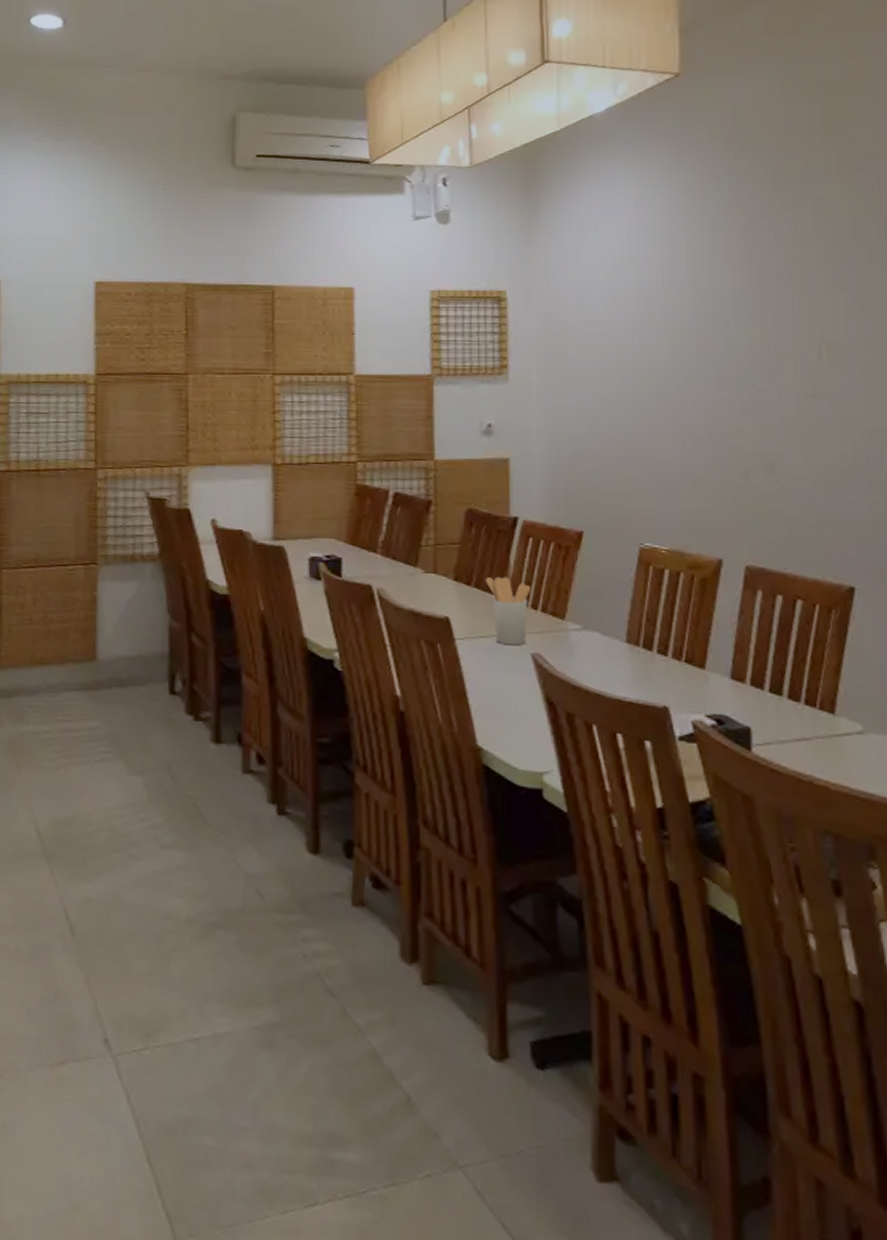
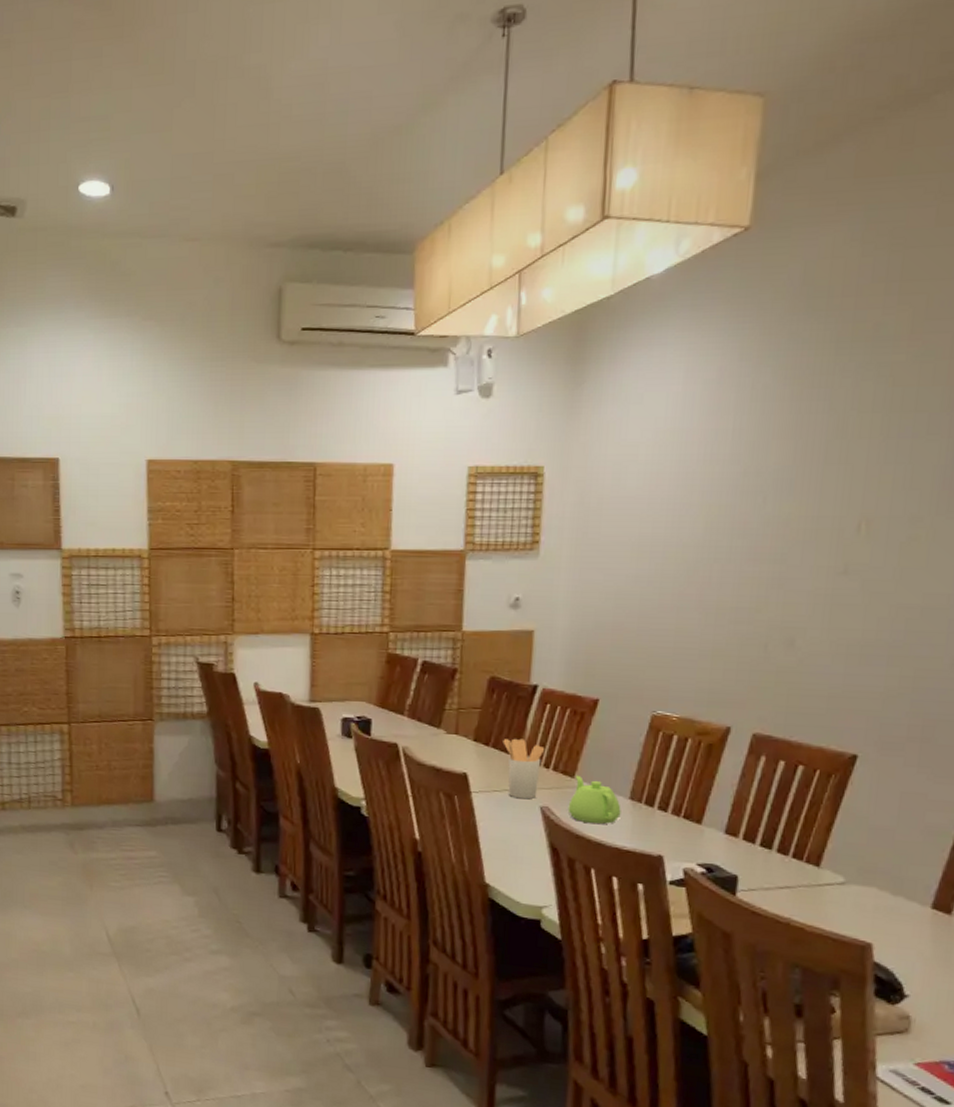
teapot: none [561,616,618,672] -> present [567,775,621,824]

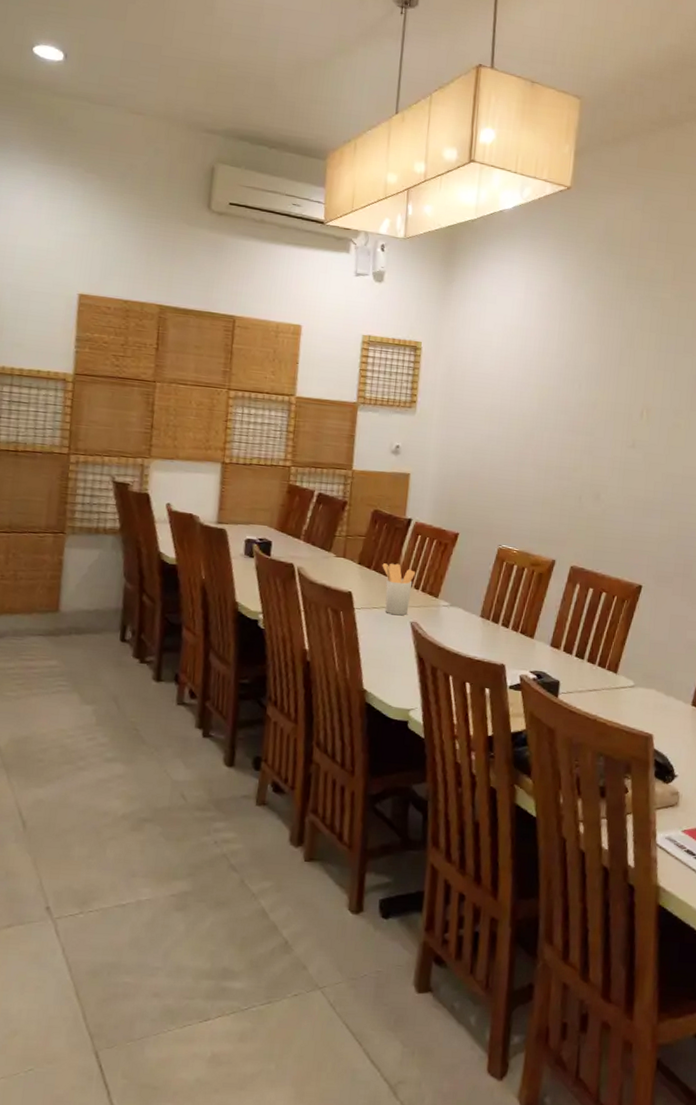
teapot: present [567,775,621,824] -> none [432,595,474,638]

